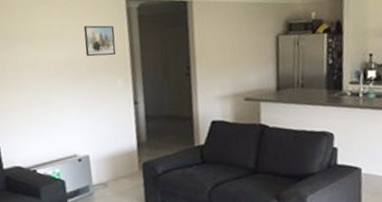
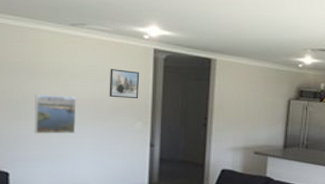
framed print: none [13,60,58,104] -> present [34,95,77,134]

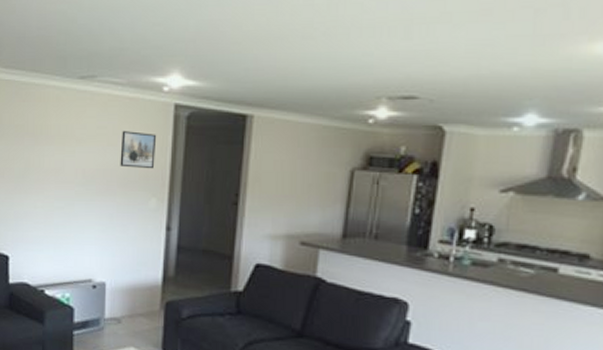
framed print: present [34,95,77,134] -> none [36,164,83,212]

